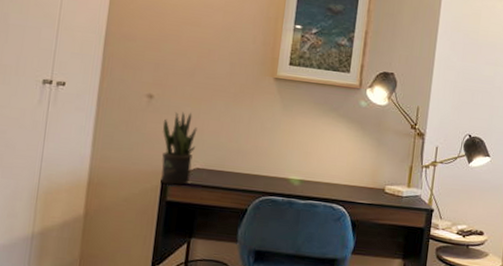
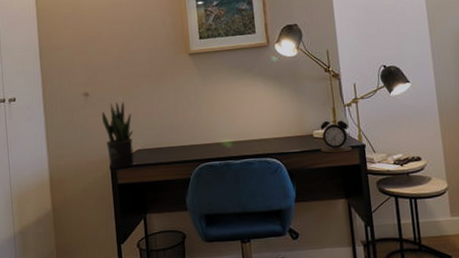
alarm clock: none [388,175,421,214] -> present [320,117,353,154]

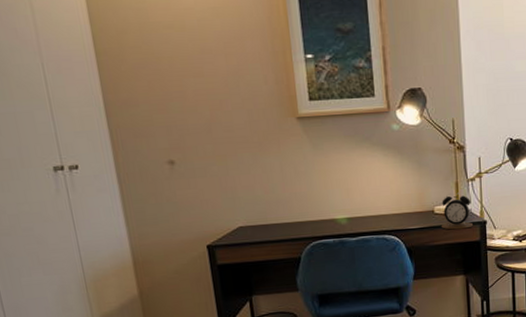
potted plant: present [101,101,134,170] -> none [192,171,236,249]

